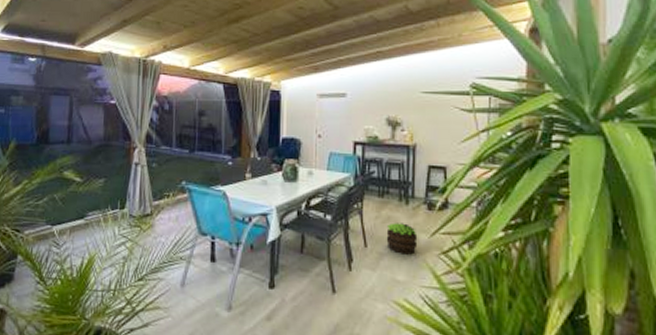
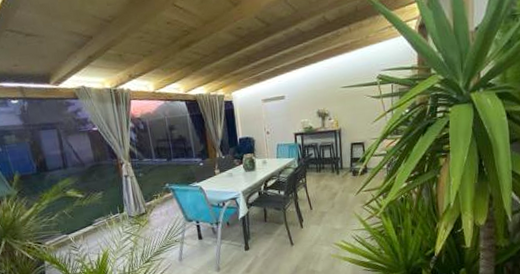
potted plant: present [386,223,418,255] -> none [324,188,348,211]

